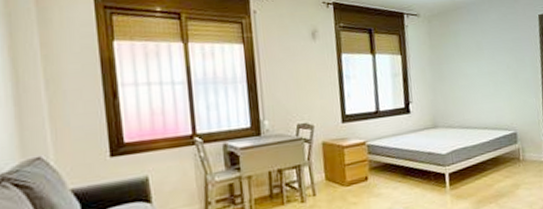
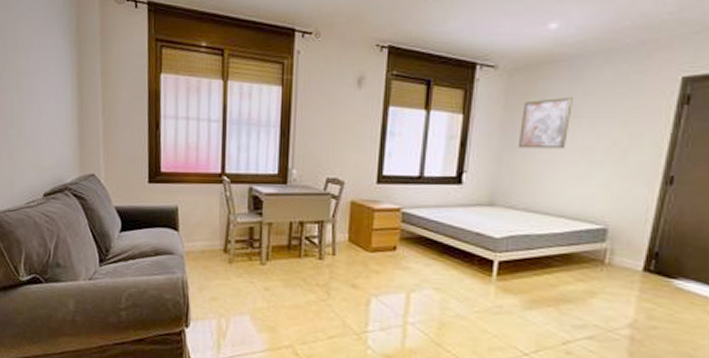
wall art: none [443,34,478,78] -> present [518,96,573,149]

